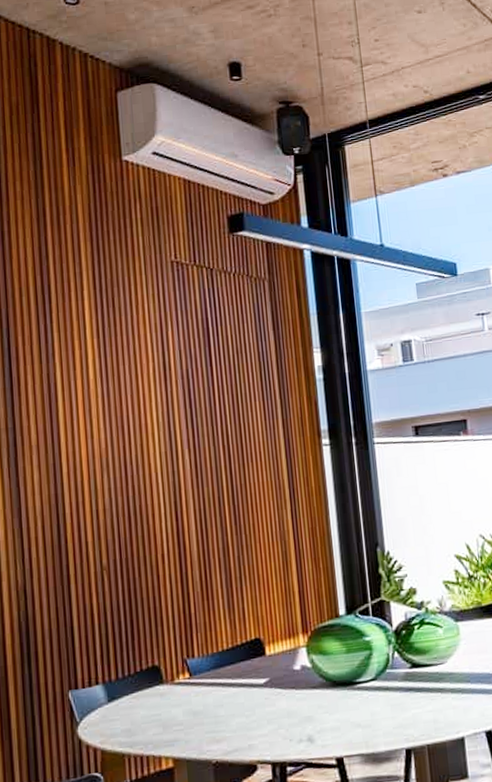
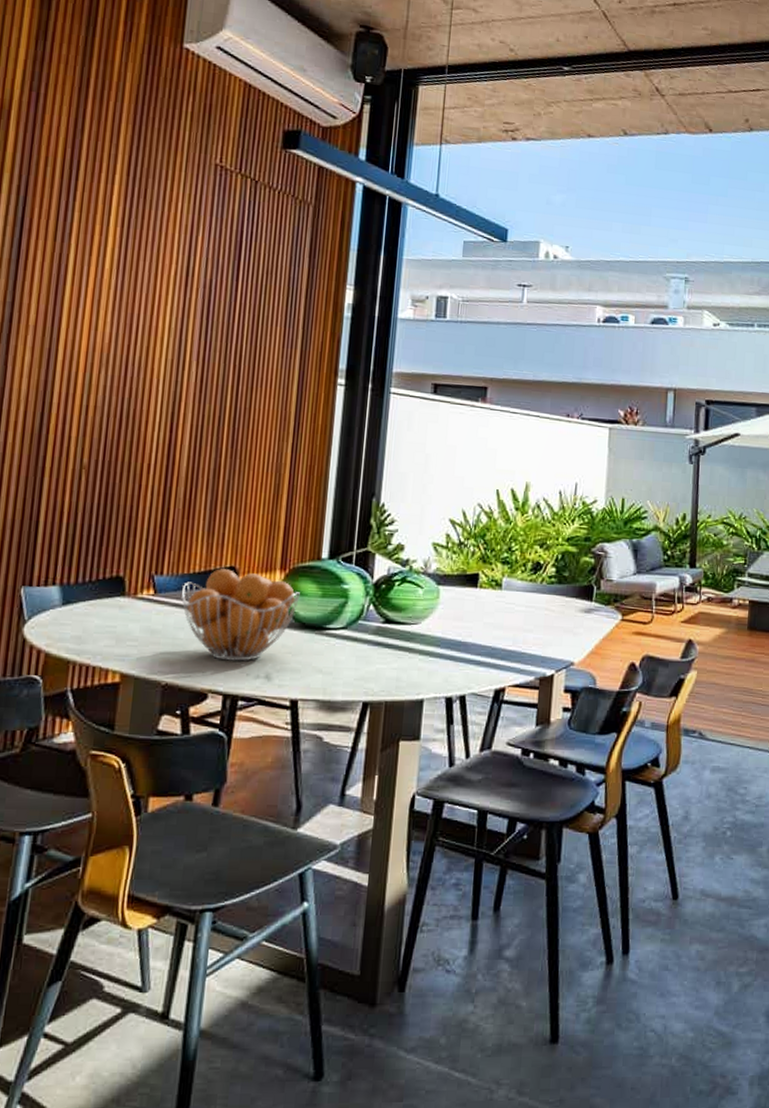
fruit basket: none [214,641,326,731] -> present [180,569,300,661]

